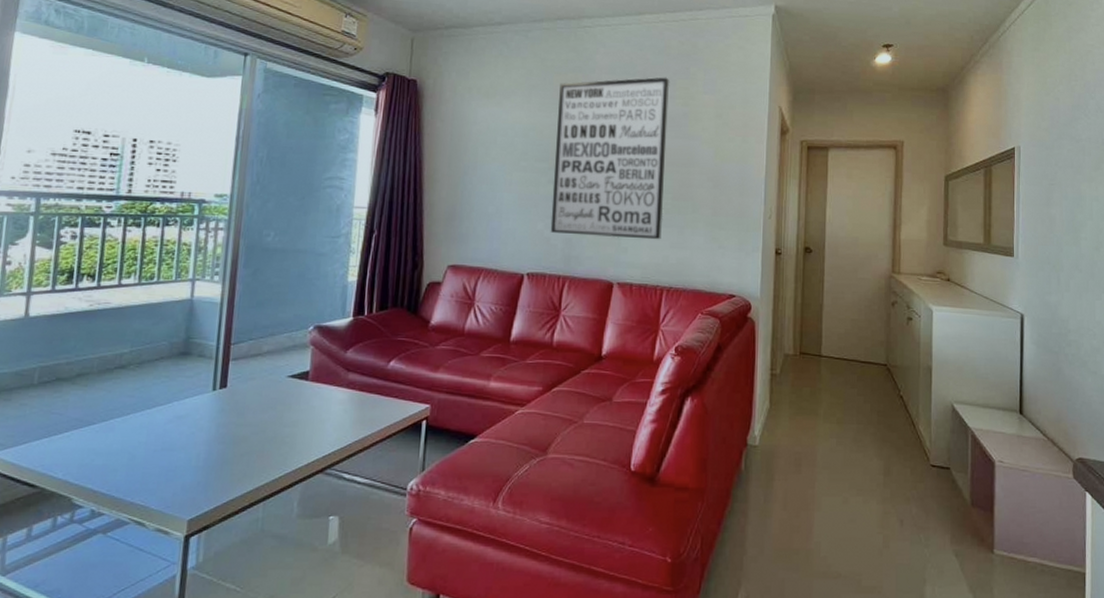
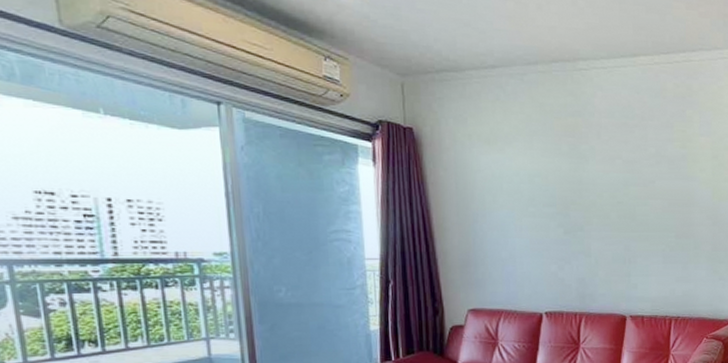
wall art: present [550,77,670,240] -> none [561,120,668,276]

